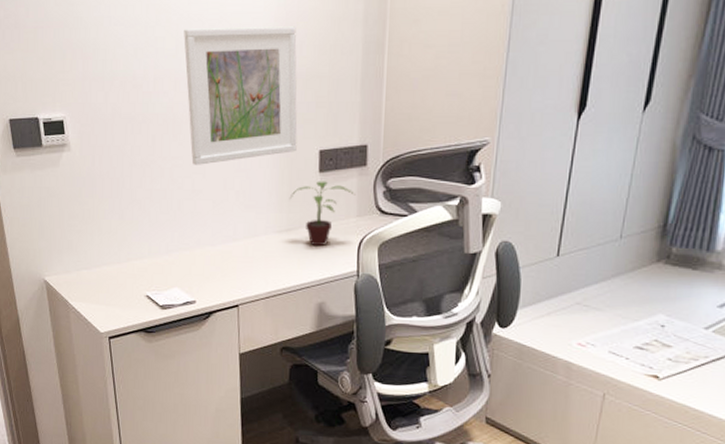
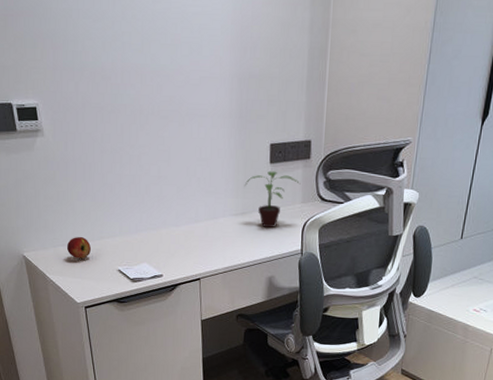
apple: none [90,258,118,284] -> present [66,236,92,260]
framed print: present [184,26,298,165] -> none [149,26,251,154]

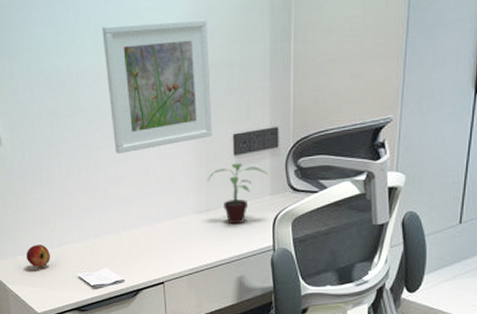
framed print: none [149,26,251,154] -> present [102,19,212,154]

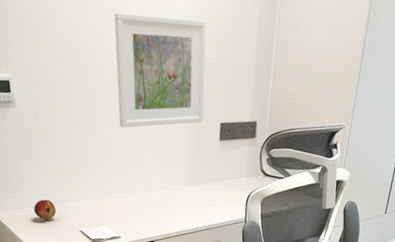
potted plant: present [207,163,269,225] -> none [196,147,247,198]

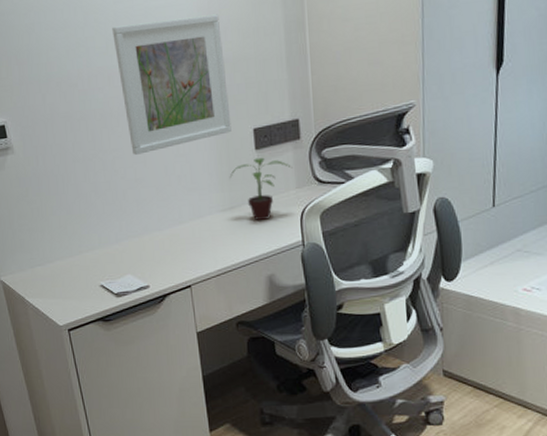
apple: present [33,199,57,220] -> none [44,253,71,278]
potted plant: none [196,147,247,198] -> present [229,157,293,221]

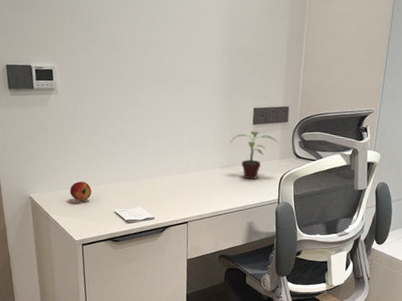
apple: none [44,253,71,278] -> present [69,181,92,202]
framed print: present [112,14,232,155] -> none [154,8,240,113]

